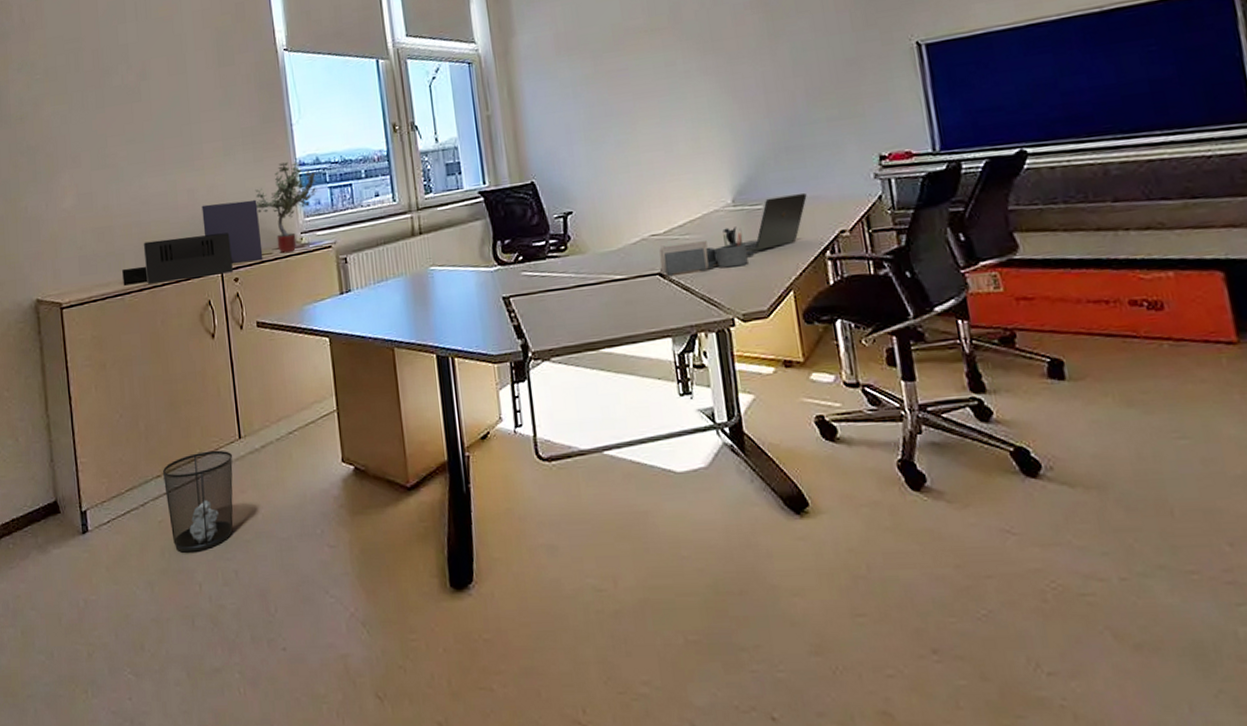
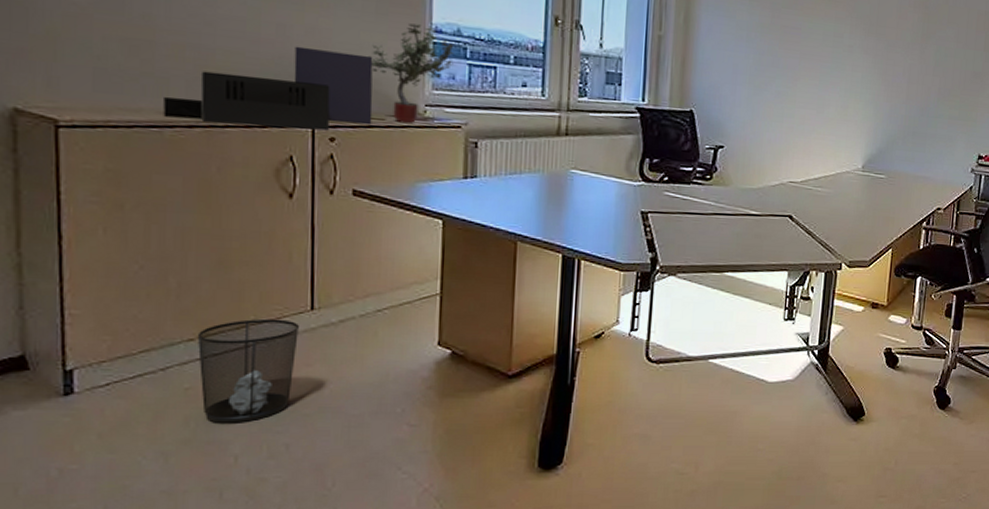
desk organizer: present [659,227,755,276] -> none [791,188,870,222]
laptop: present [714,193,807,252] -> none [839,170,920,212]

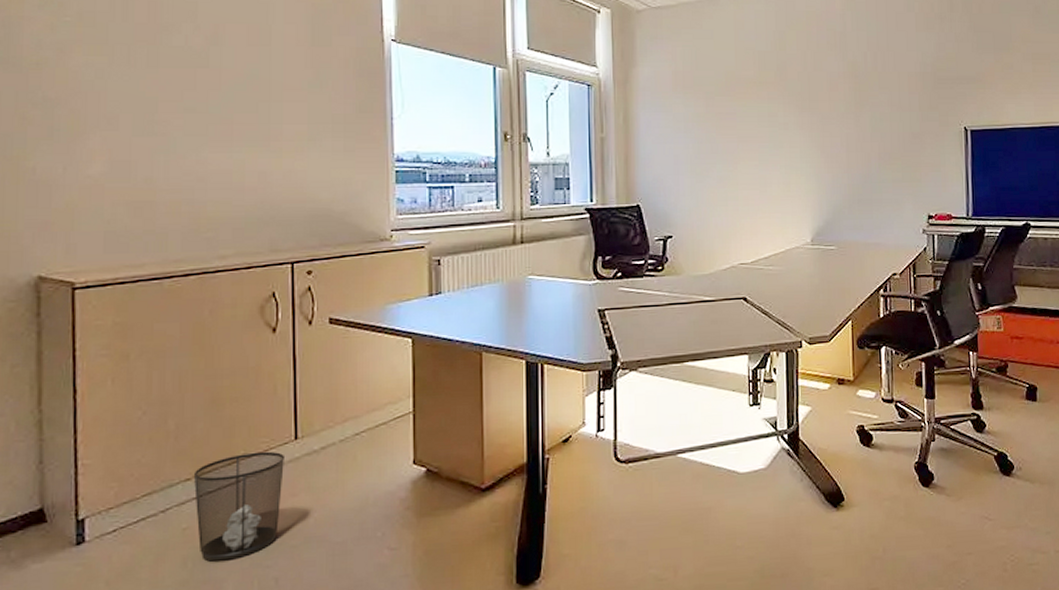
printer: present [163,71,330,131] -> none [163,222,306,271]
binder: present [294,46,373,125] -> none [274,190,344,256]
potted tree: present [368,23,454,124] -> none [339,156,415,250]

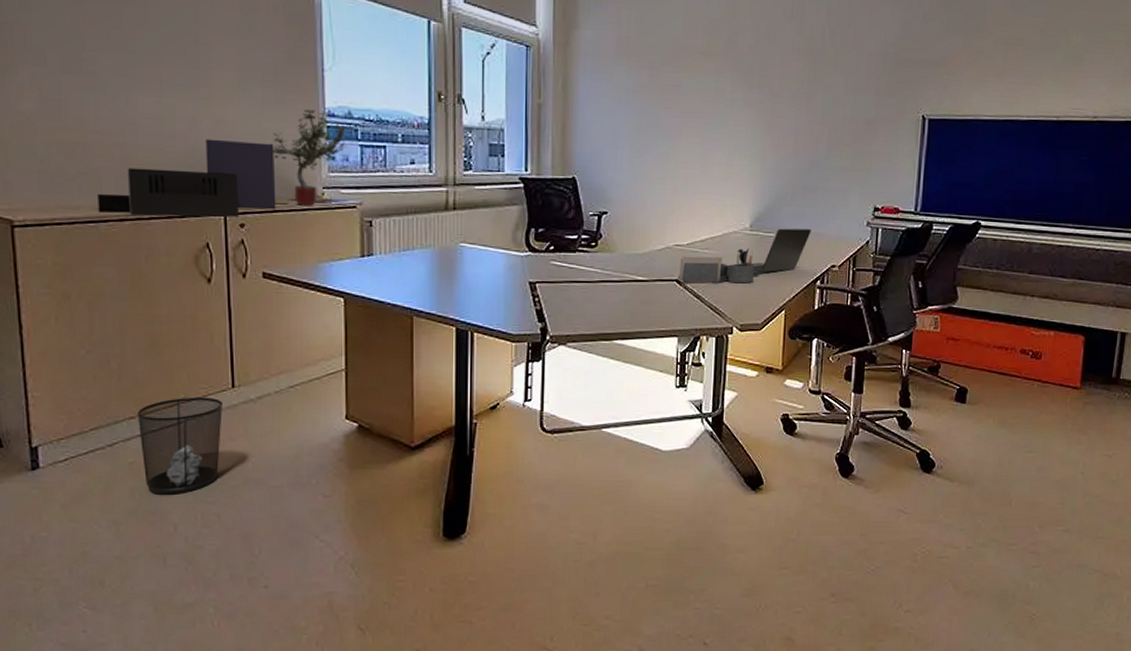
printer: none [163,222,306,271] -> present [98,168,239,218]
binder: none [274,190,344,256] -> present [205,138,276,210]
potted tree: none [339,156,415,250] -> present [270,109,346,207]
desk organizer: none [745,263,825,300] -> present [678,248,760,284]
laptop: none [792,240,870,285] -> present [727,228,811,272]

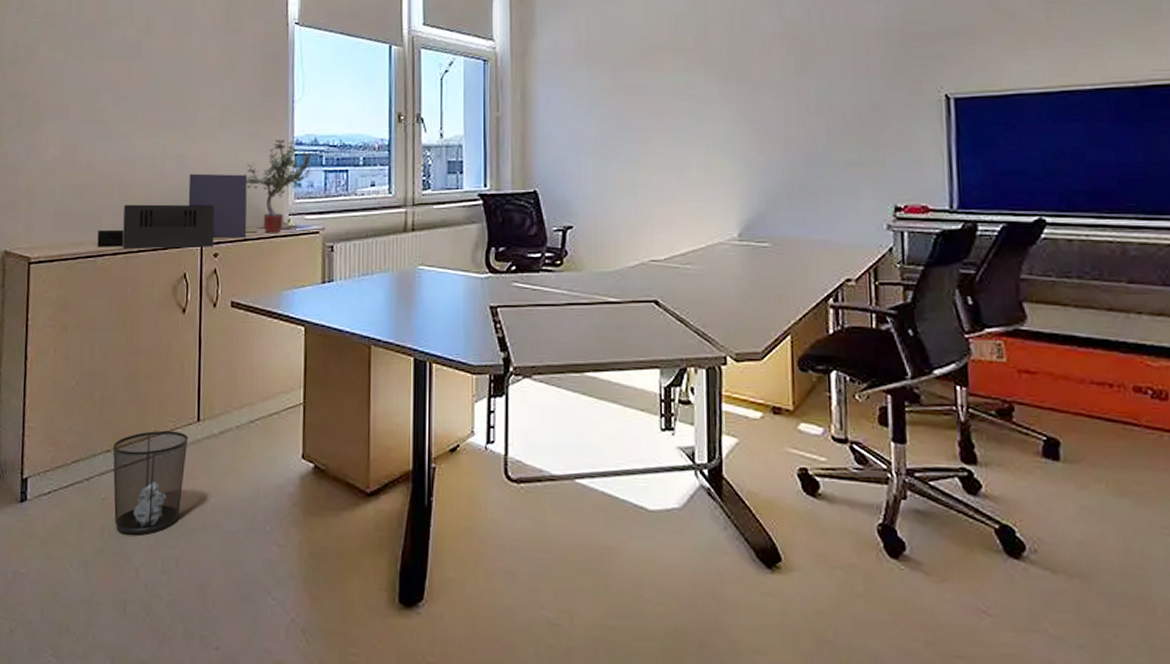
desk organizer: present [678,248,760,284] -> none [656,262,756,305]
laptop: present [727,228,811,272] -> none [714,237,816,289]

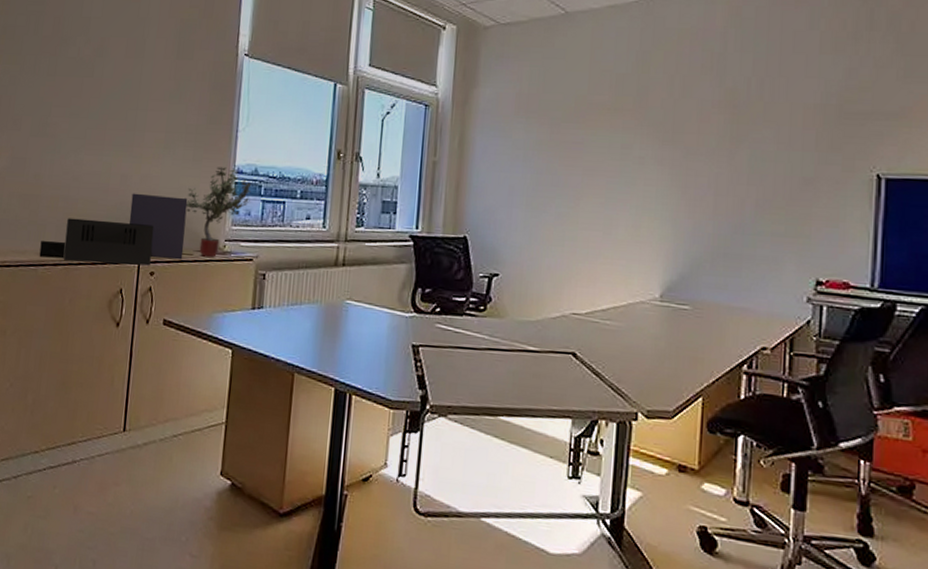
waste bin: present [112,430,189,535] -> none [38,436,114,535]

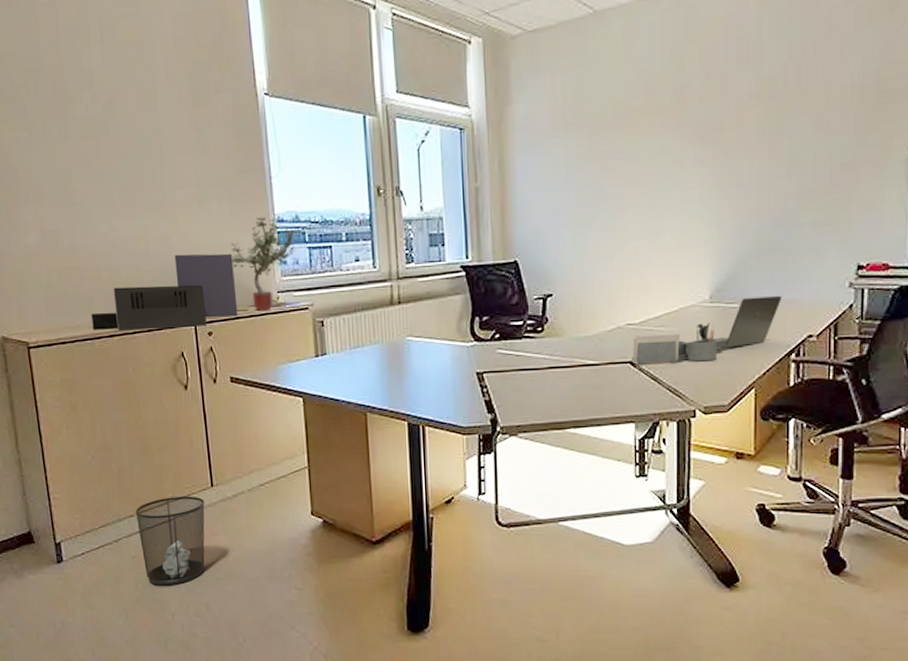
waste bin: none [38,436,114,535] -> present [135,496,205,586]
desk organizer: none [574,321,672,363] -> present [632,323,724,365]
laptop: none [632,300,736,351] -> present [686,296,782,348]

